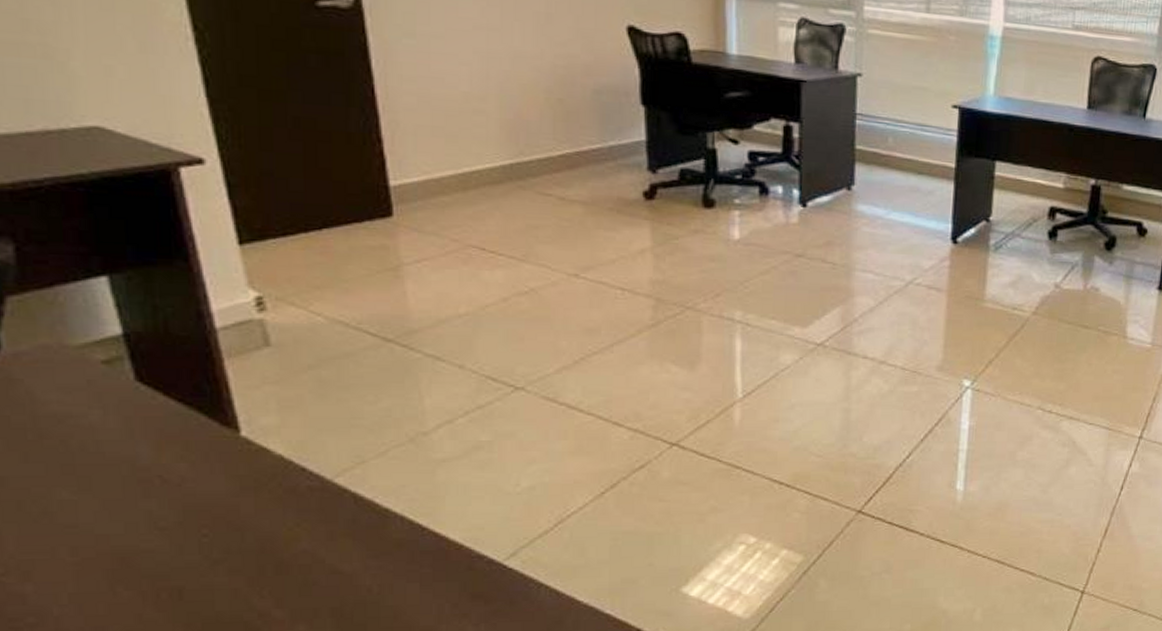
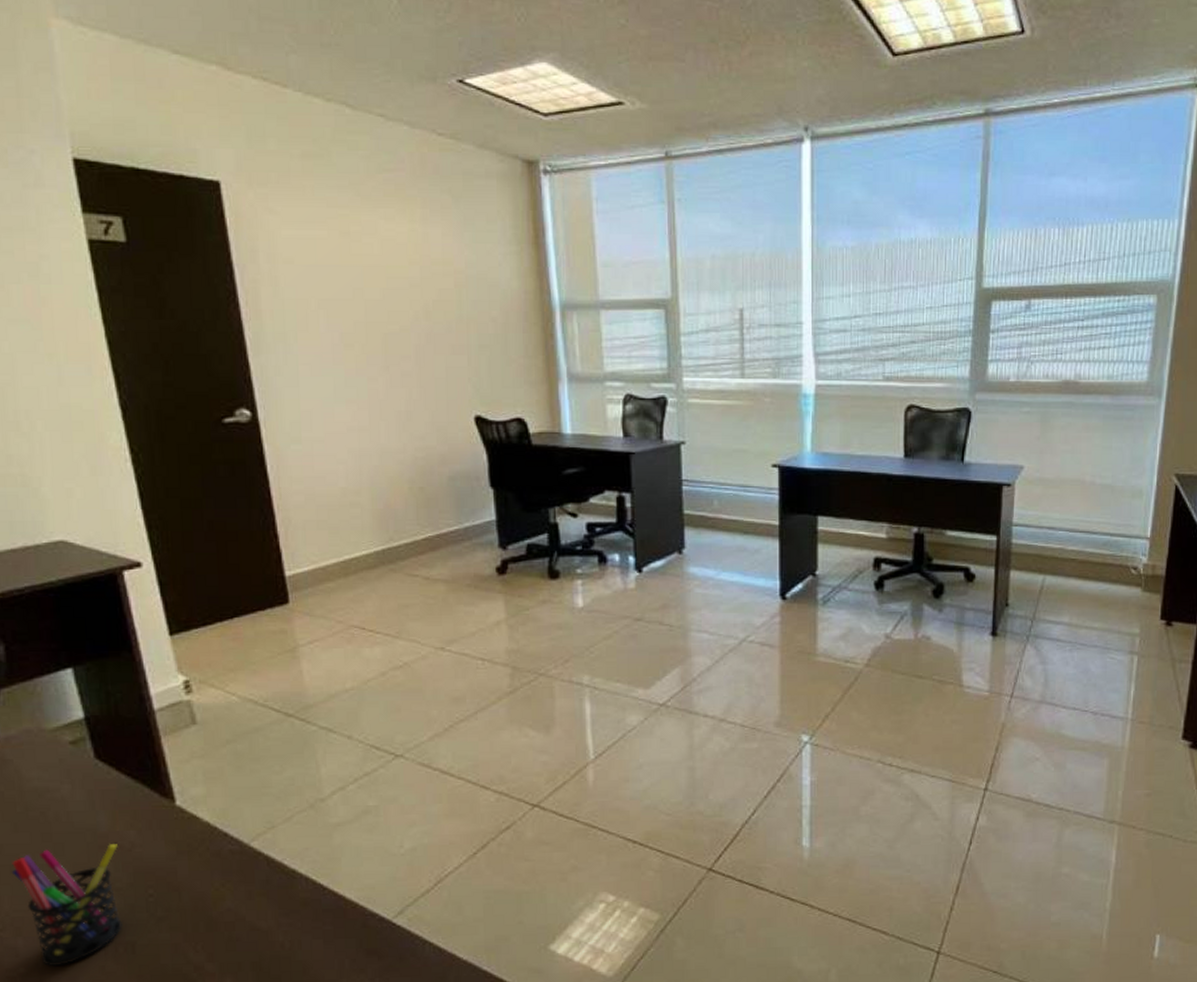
pen holder: none [18,478,167,616] -> present [11,844,122,967]

